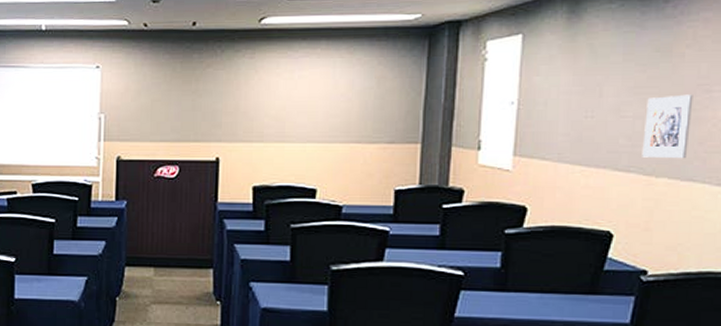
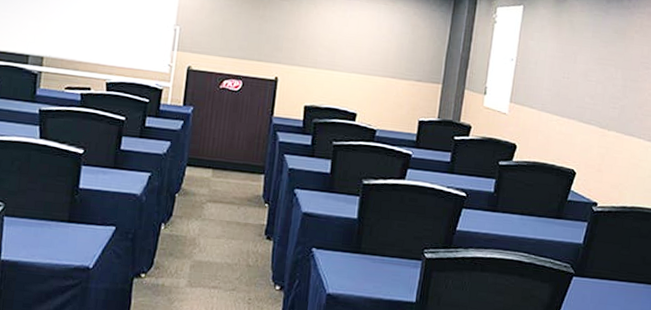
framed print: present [642,94,693,159] -> none [600,68,637,118]

